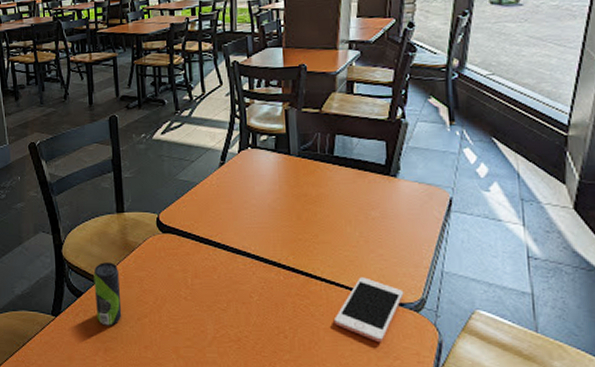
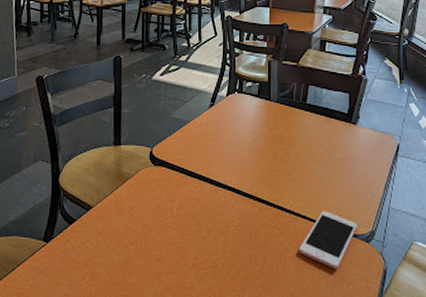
beverage can: present [93,262,122,326] -> none [86,191,111,252]

